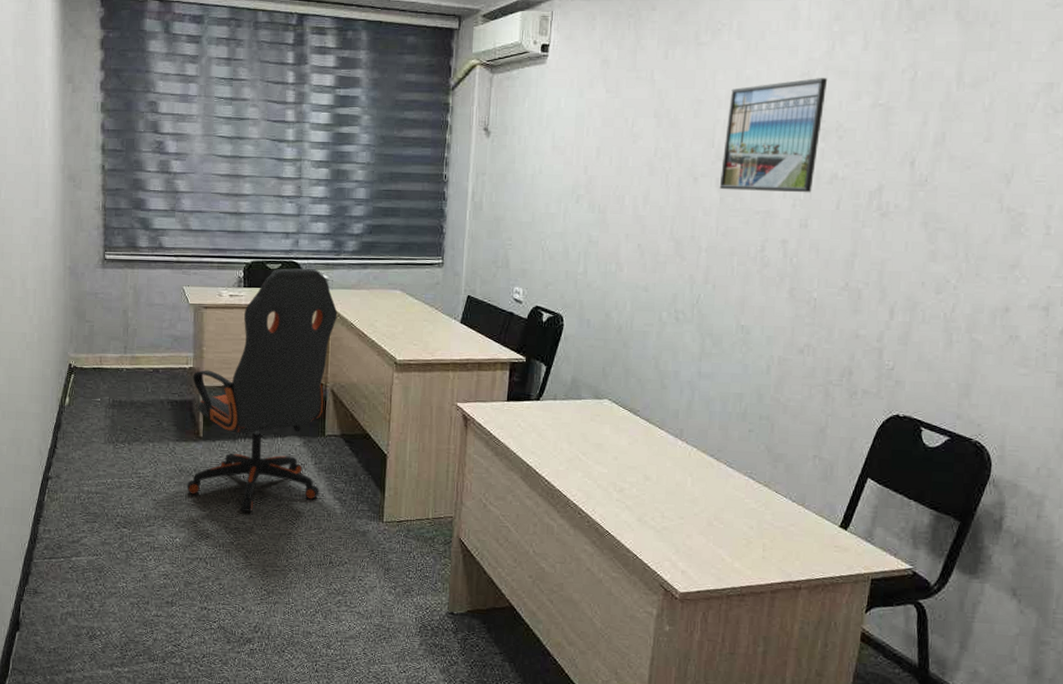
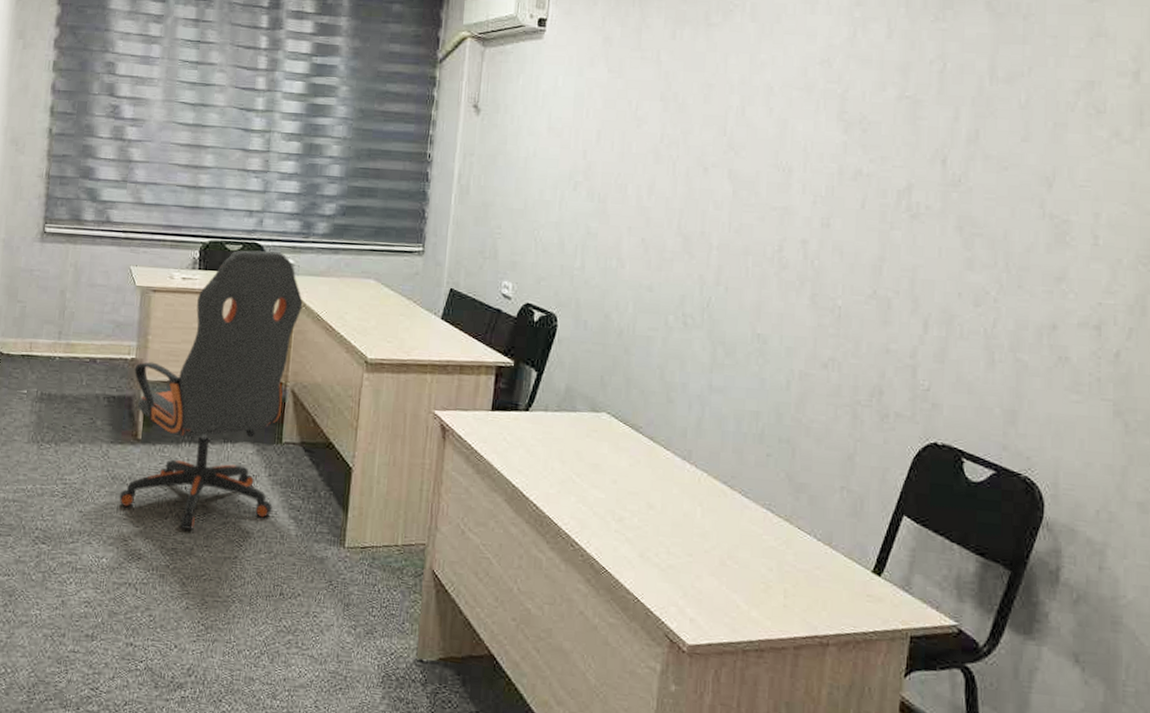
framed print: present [719,78,828,193] -> none [732,66,850,190]

